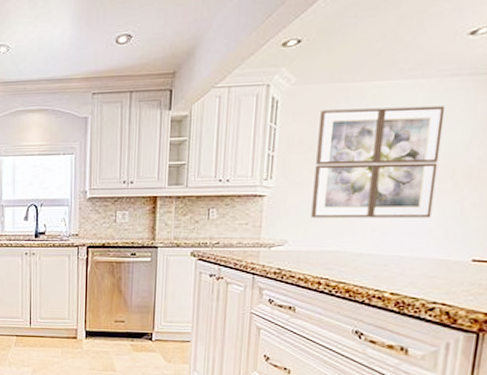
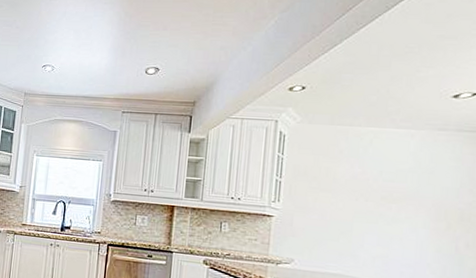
wall art: present [311,106,446,218] -> none [315,147,435,253]

